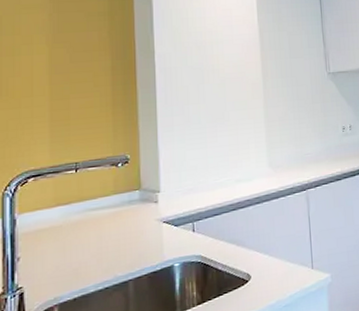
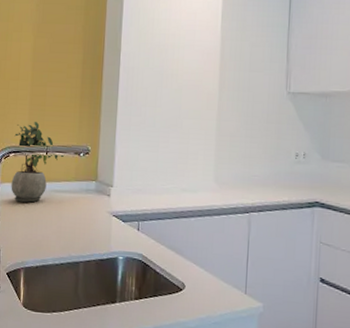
potted plant: none [32,137,99,231] -> present [11,121,65,203]

